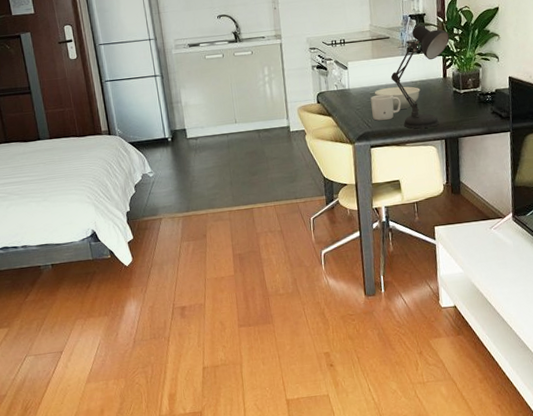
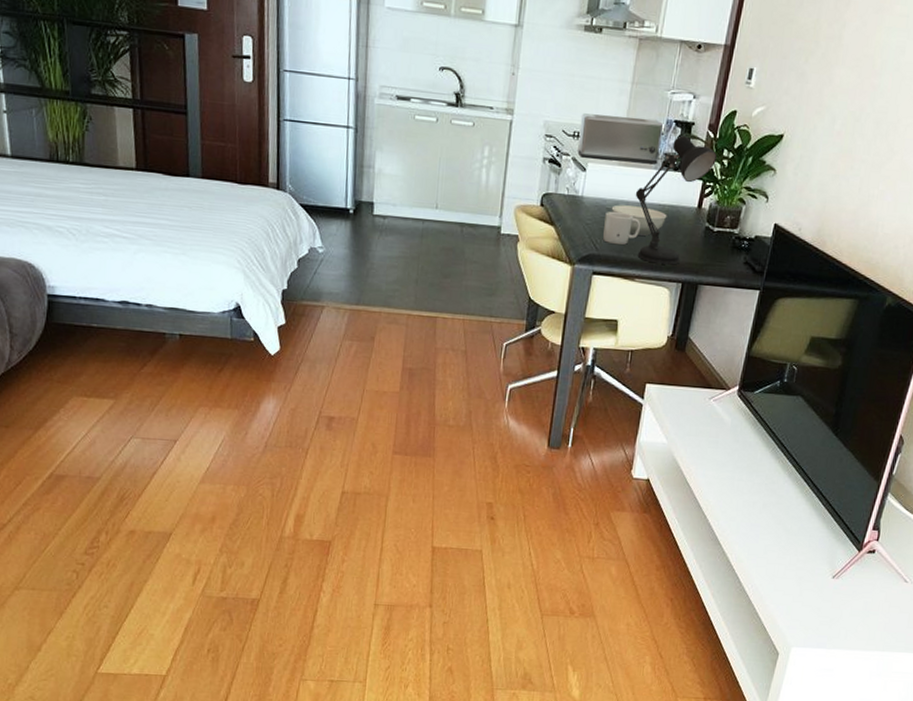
toaster: none [334,17,404,60] -> present [578,113,664,165]

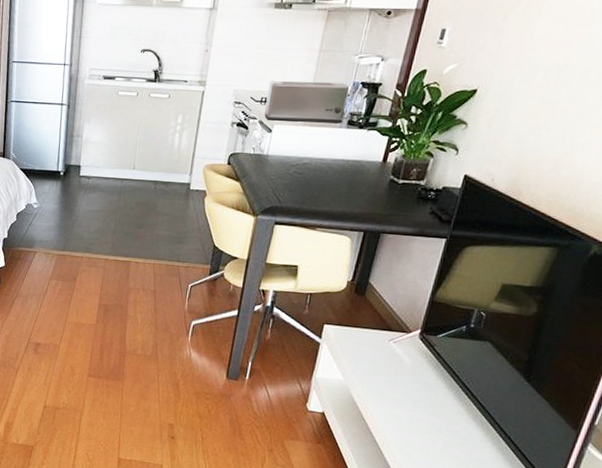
mug: present [602,211,641,246] -> none [285,167,324,198]
bowl: present [611,204,667,236] -> none [295,161,351,189]
desk lamp: present [635,136,717,265] -> none [319,96,404,215]

